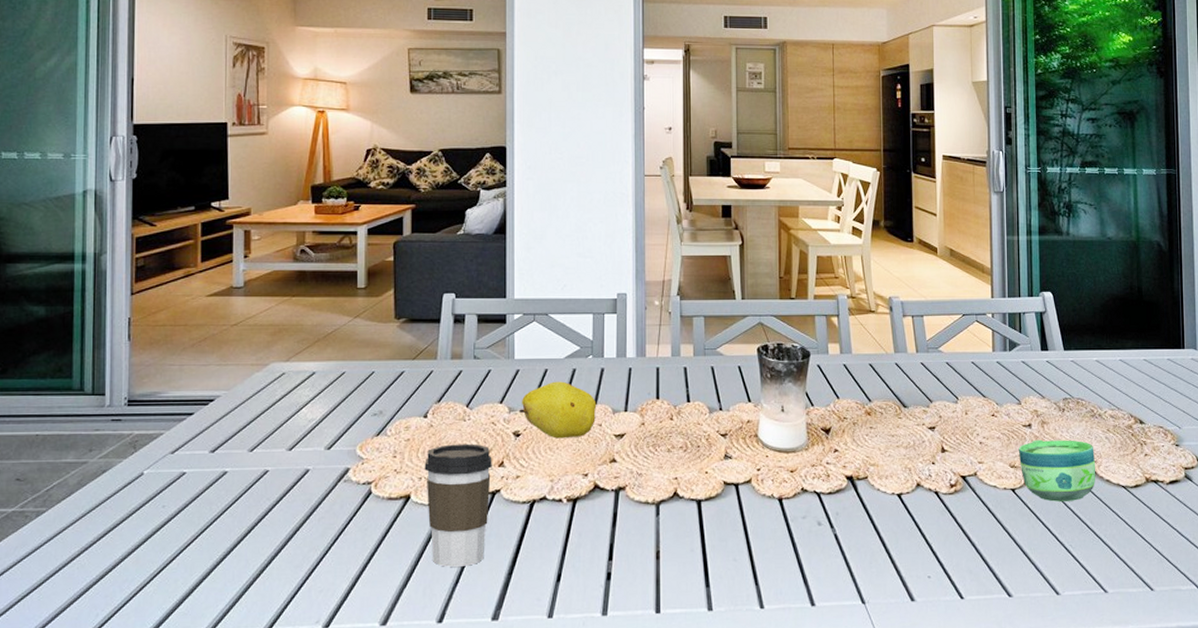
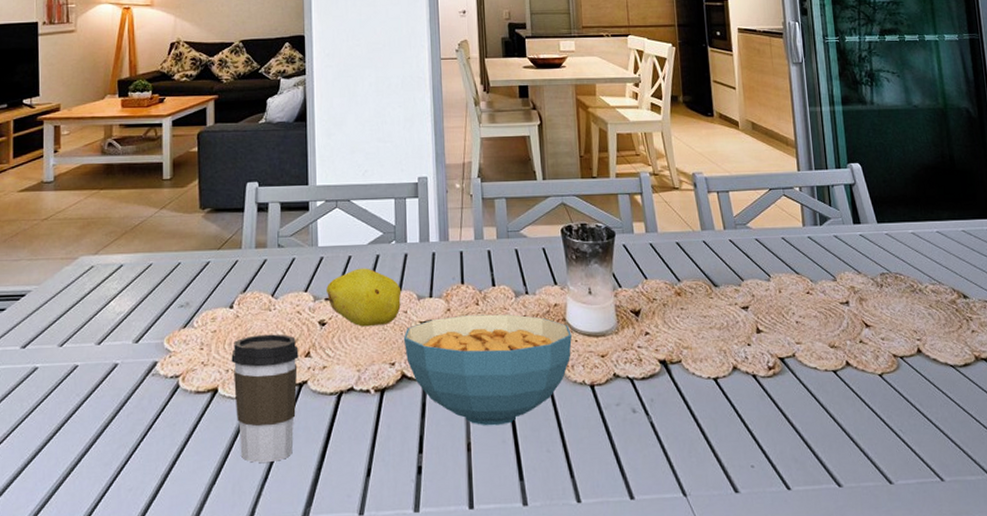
cereal bowl: none [597,429,763,536] -> present [403,314,572,426]
cup: present [1018,439,1096,502] -> none [837,317,922,383]

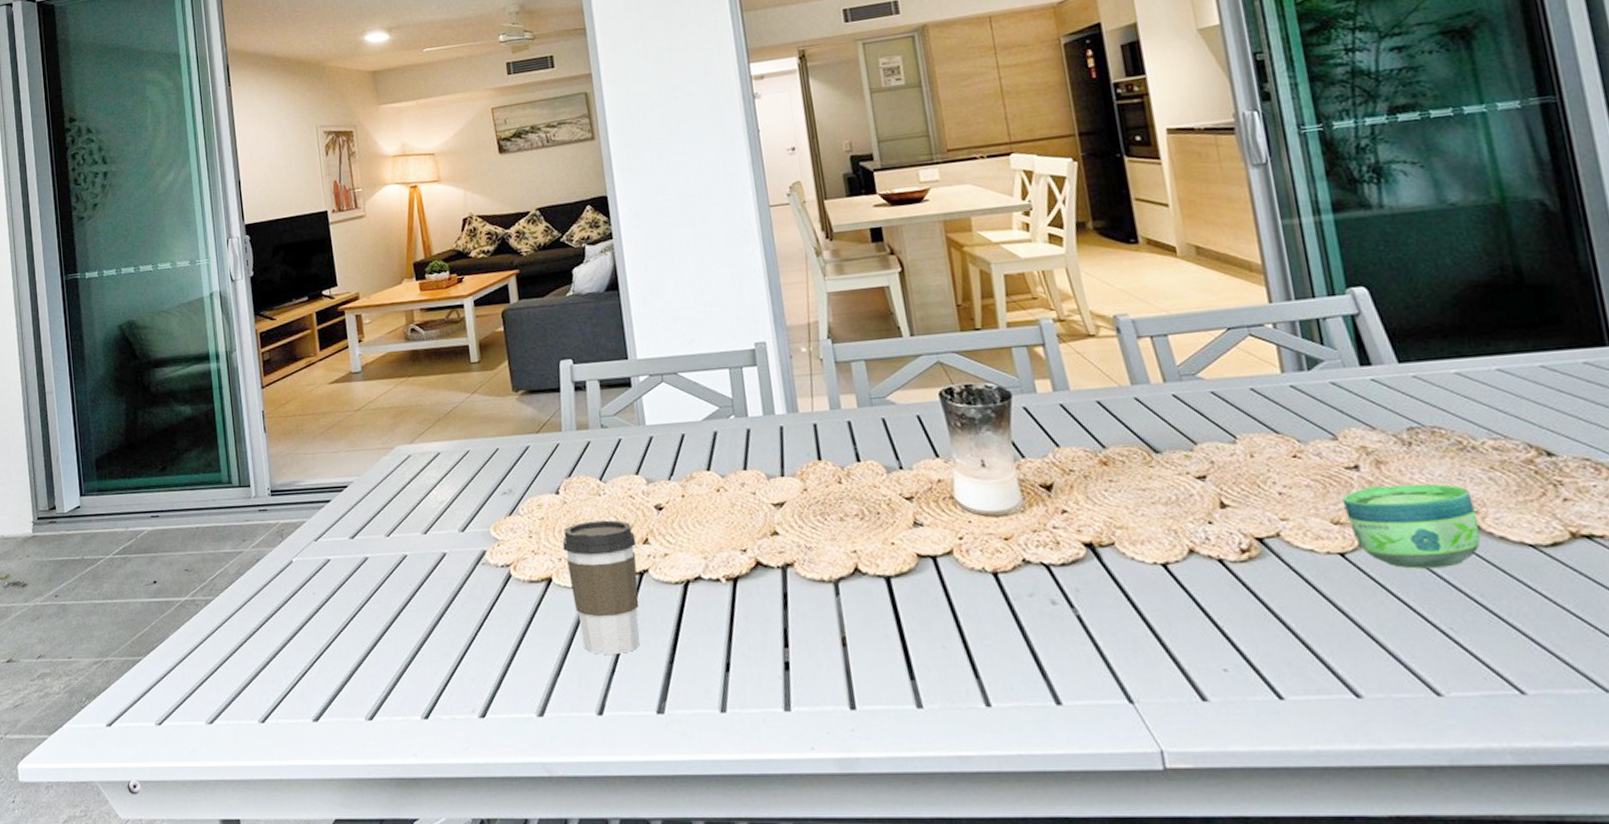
fruit: present [324,268,402,327] -> none [658,446,748,511]
cereal bowl: present [403,314,572,426] -> none [754,492,965,619]
cup: none [837,317,922,383] -> present [1342,483,1481,569]

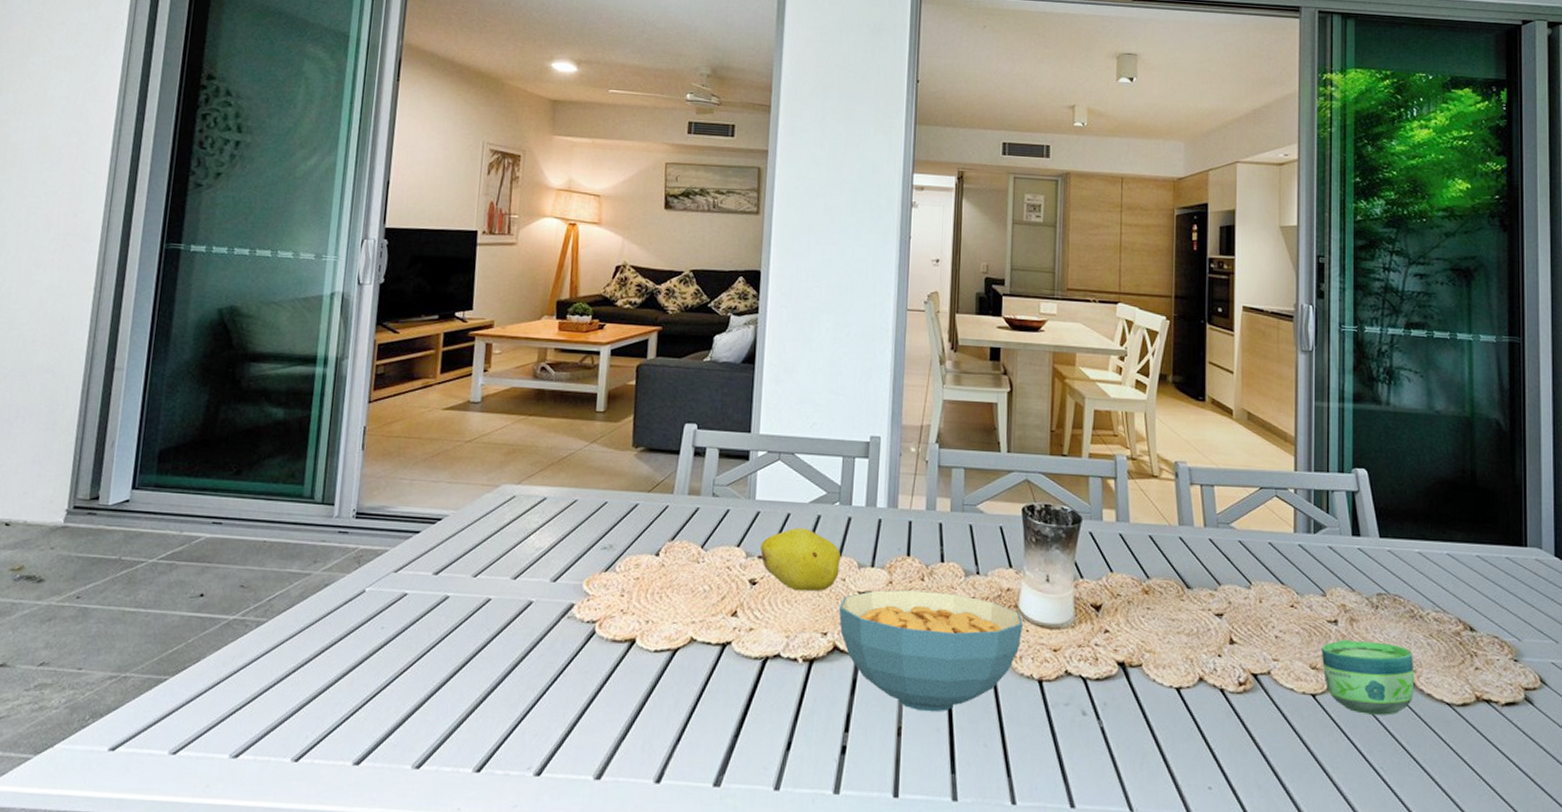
coffee cup: present [562,520,640,655] -> none [652,587,725,723]
fruit: none [658,446,748,511] -> present [757,527,842,591]
cereal bowl: none [754,492,965,619] -> present [838,590,1023,712]

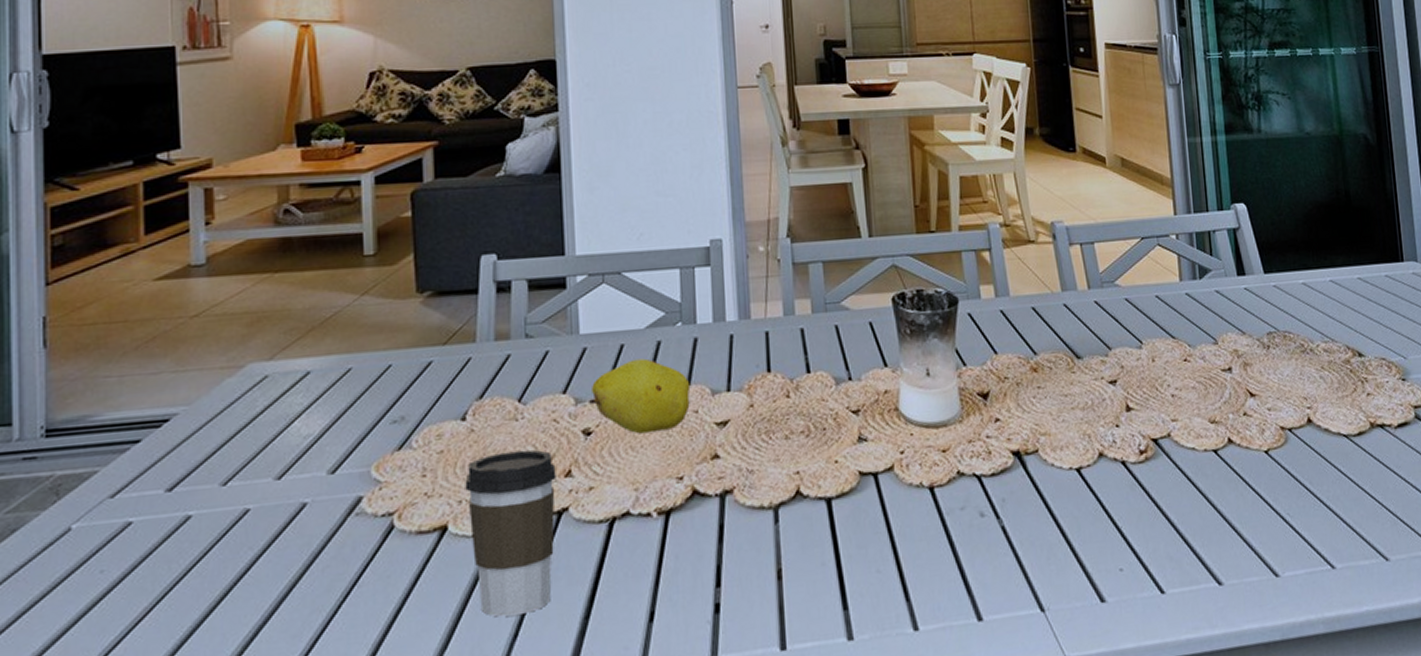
coffee cup: none [652,587,725,723] -> present [465,449,556,617]
cereal bowl: present [838,590,1023,712] -> none [694,406,906,547]
cup: present [1321,639,1415,715] -> none [1218,383,1312,462]

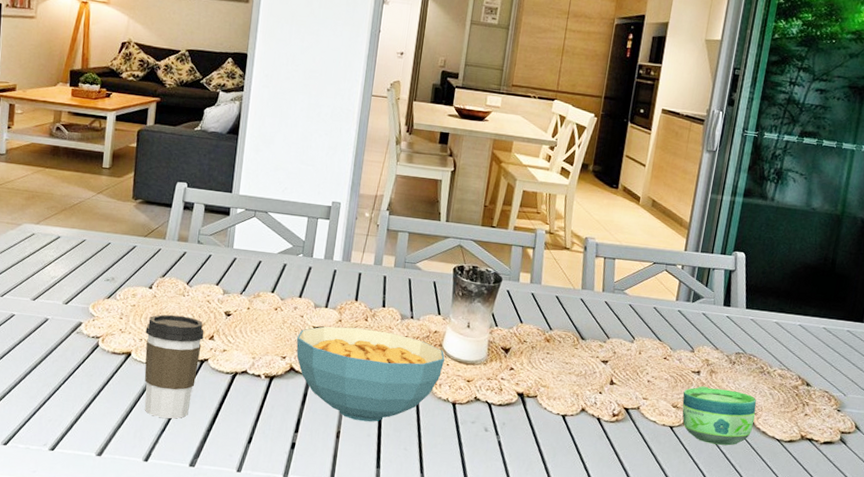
fruit: present [589,358,691,434] -> none [232,272,302,324]
cereal bowl: none [694,406,906,547] -> present [296,326,445,422]
cup: none [1218,383,1312,462] -> present [682,386,757,446]

